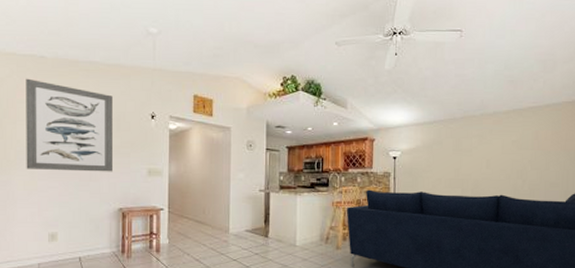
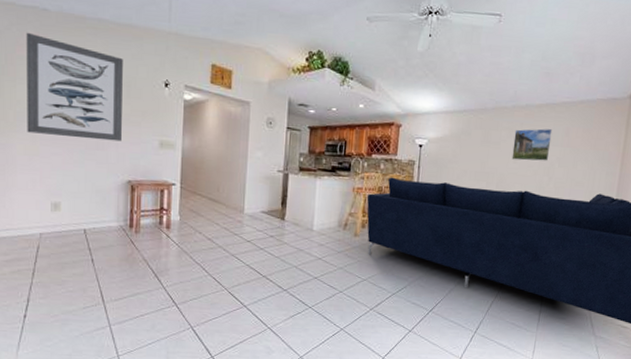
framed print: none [484,134,522,166] -> present [511,128,553,161]

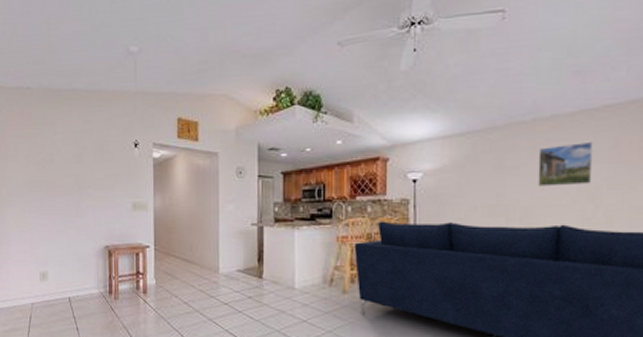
wall art: present [26,32,123,142] -> none [14,111,98,207]

